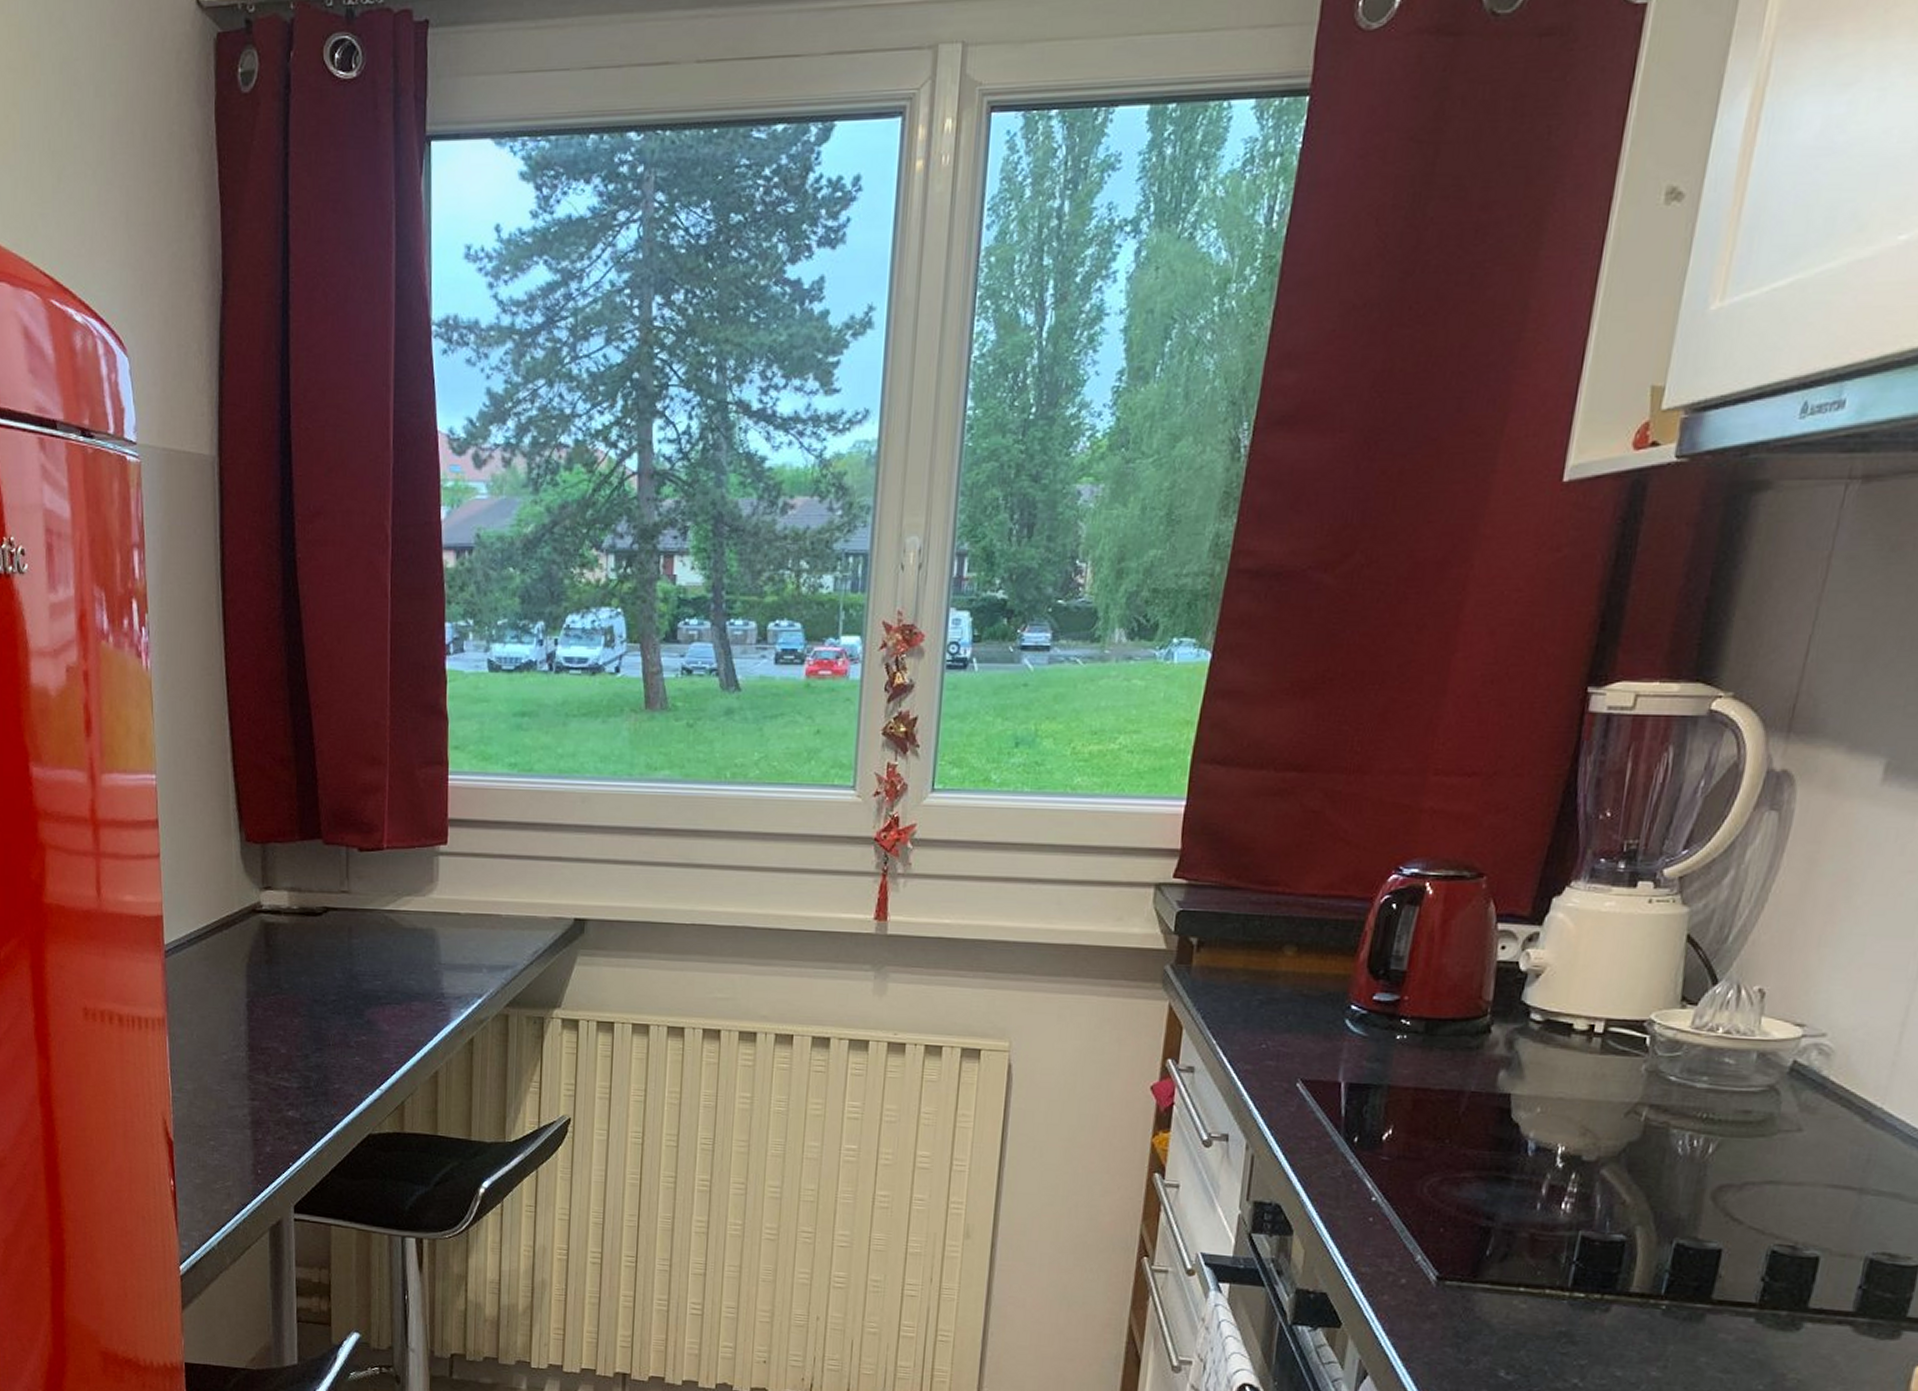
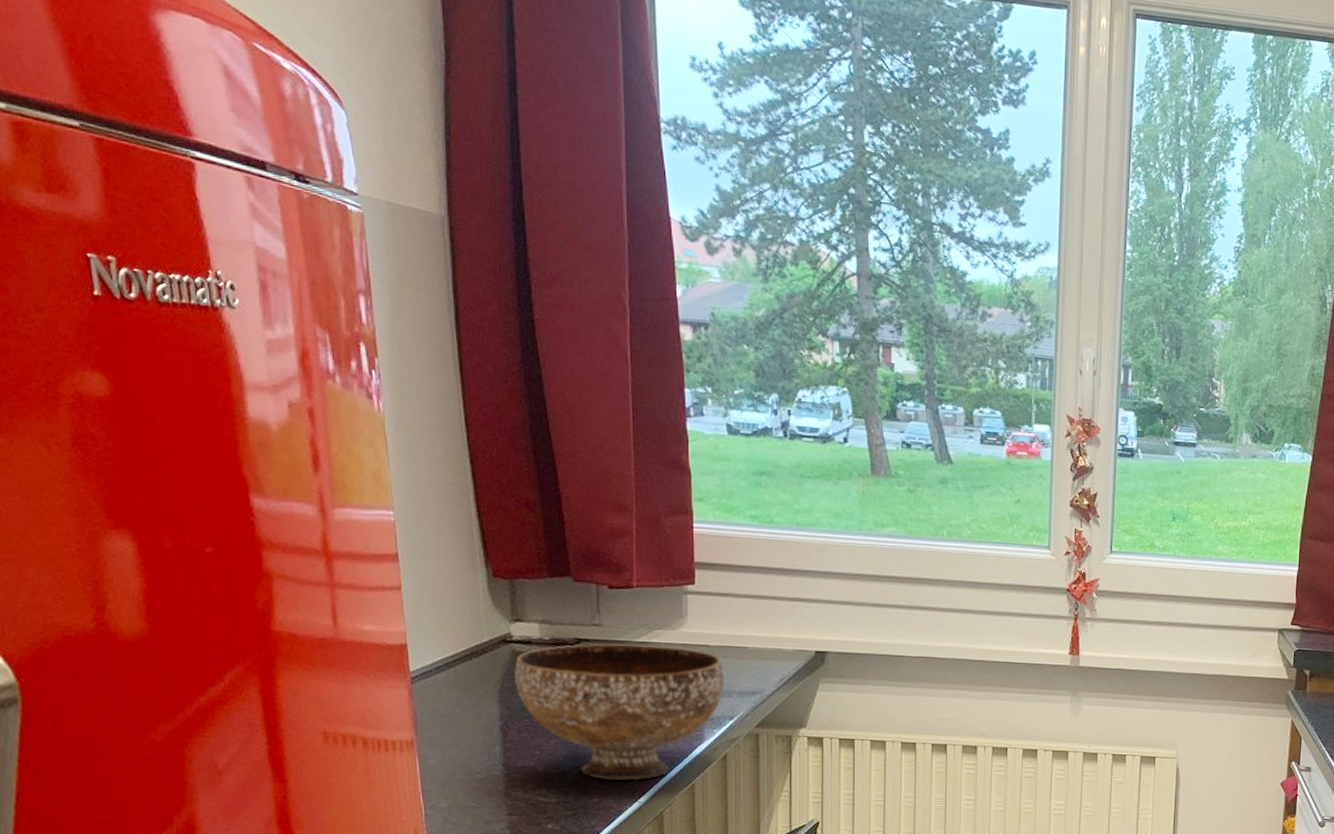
bowl: none [262,912,475,1065] -> present [514,643,725,780]

